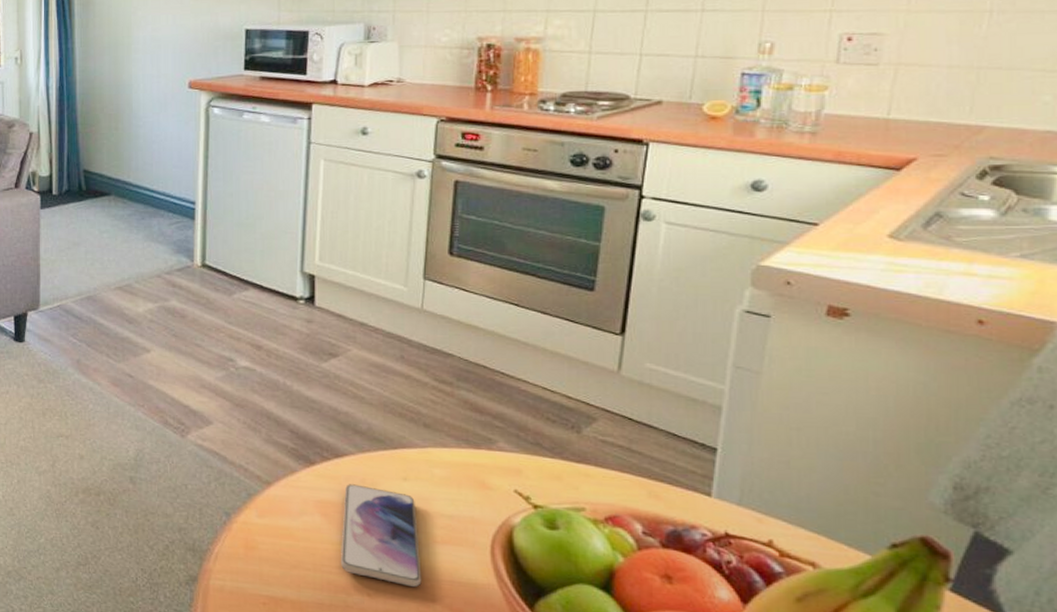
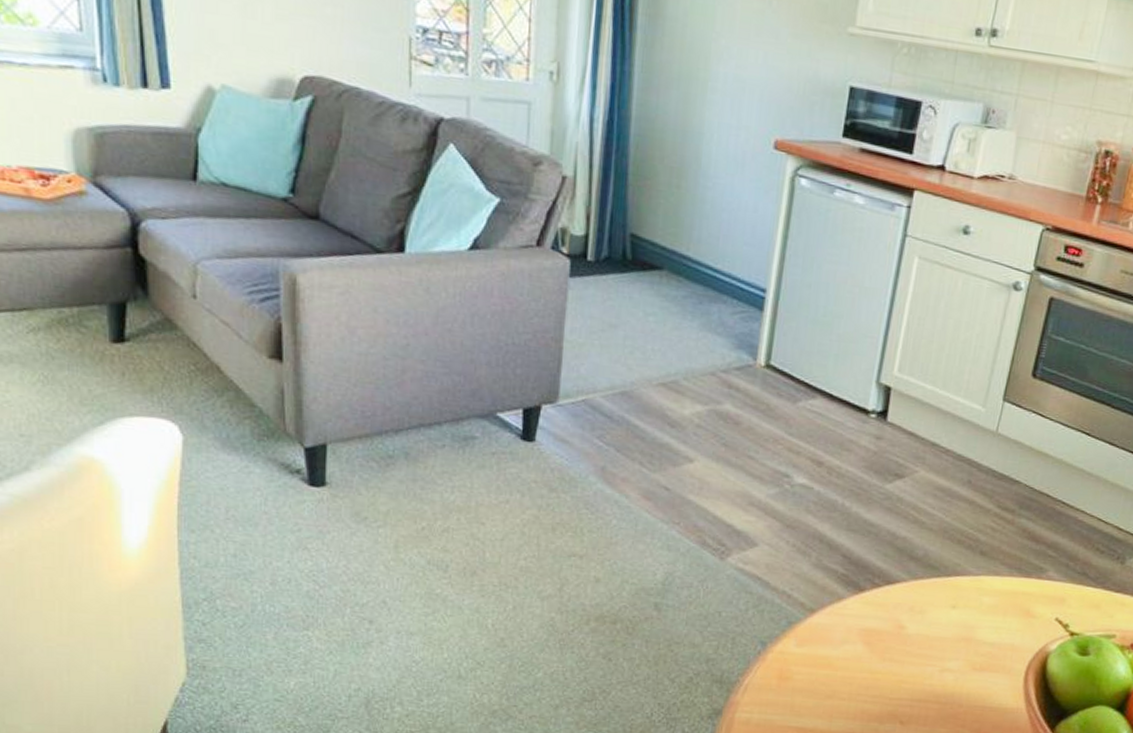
smartphone: present [341,484,422,588] -> none [877,612,960,714]

